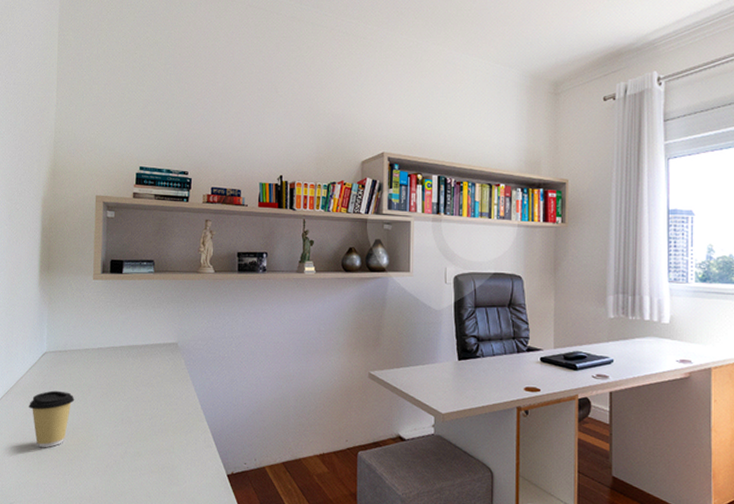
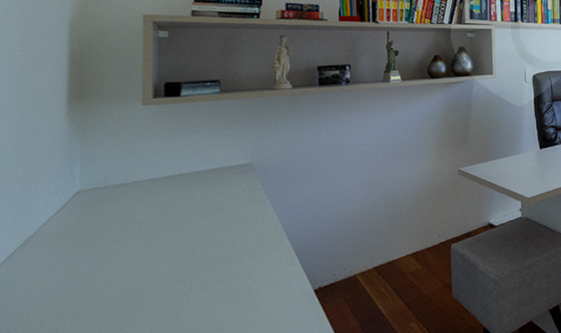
coffee cup: present [29,390,75,448] -> none [55,232,121,301]

